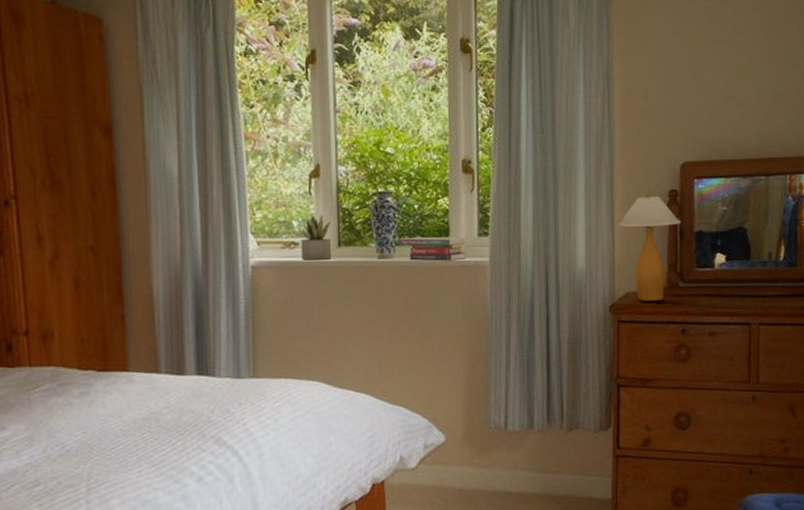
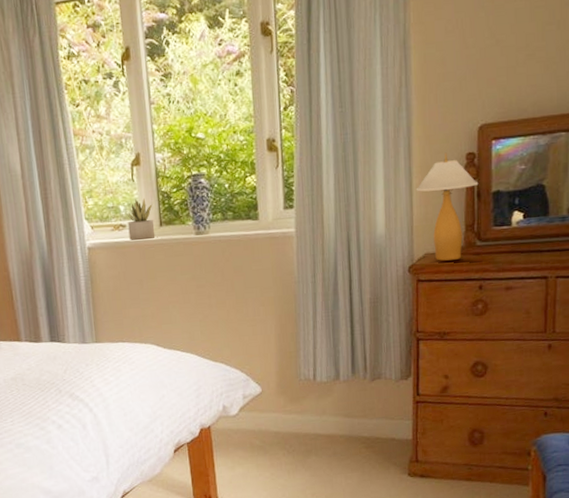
books: present [399,236,467,262] -> none [213,210,274,235]

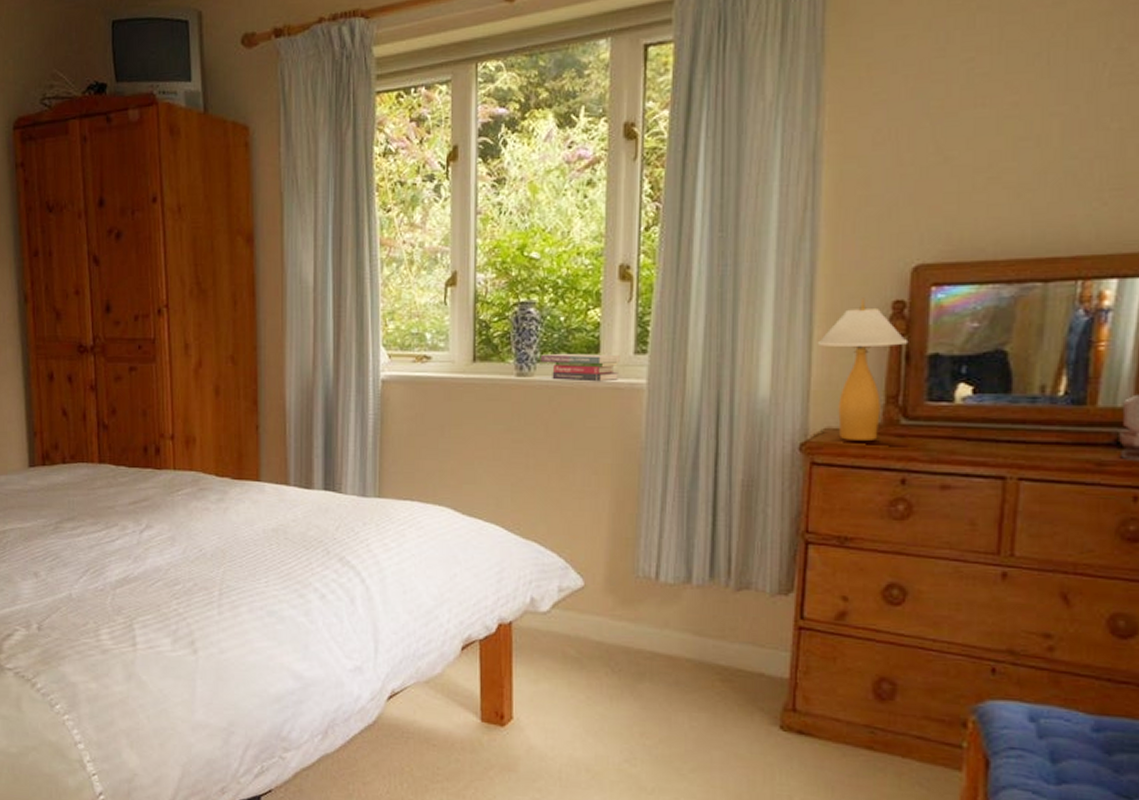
succulent plant: present [127,198,156,241] -> none [433,326,466,377]
books: none [213,210,274,235] -> present [541,353,620,382]

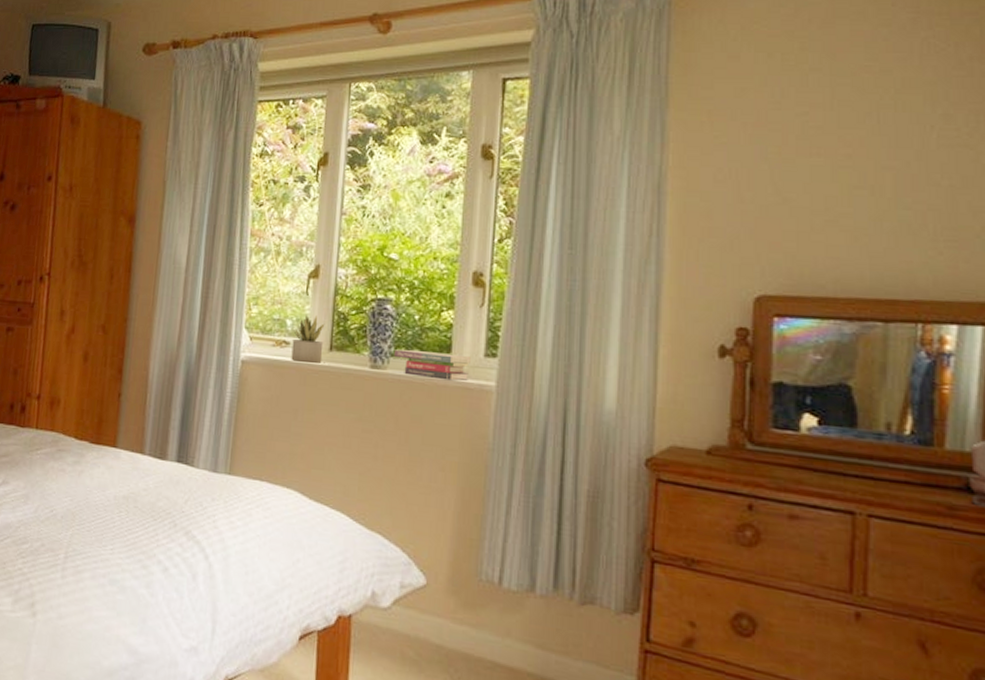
succulent plant: none [433,326,466,377] -> present [291,315,325,364]
table lamp: present [817,297,909,442] -> none [662,322,753,464]

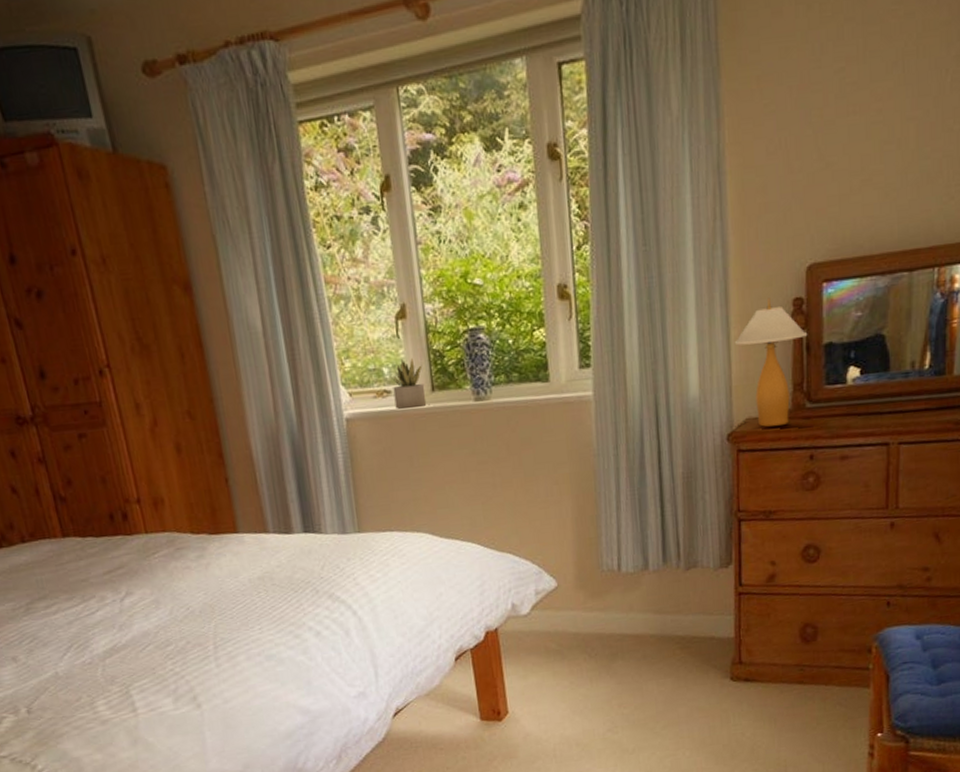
books: present [395,349,471,382] -> none [495,370,567,401]
table lamp: none [662,322,753,464] -> present [734,297,808,428]

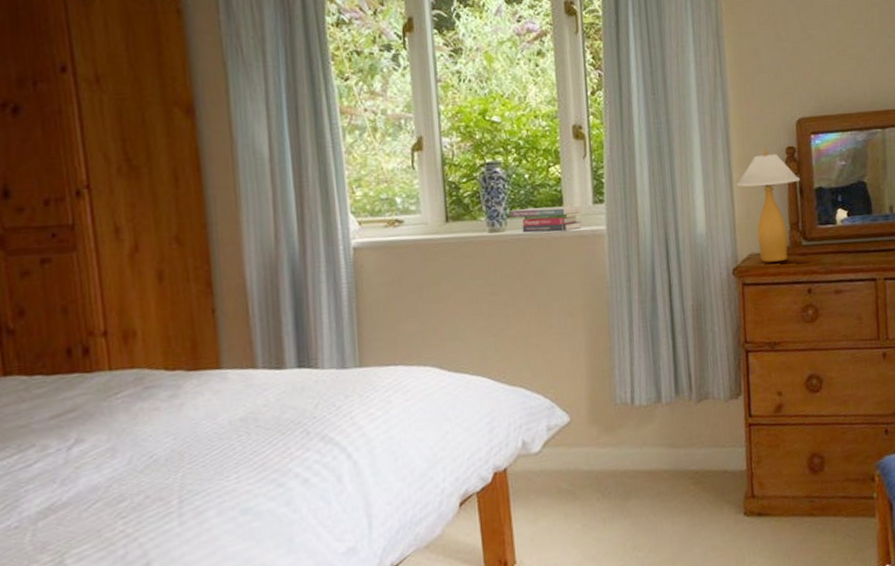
succulent plant: present [392,358,427,410] -> none [404,189,440,240]
books: none [495,370,567,401] -> present [510,205,582,233]

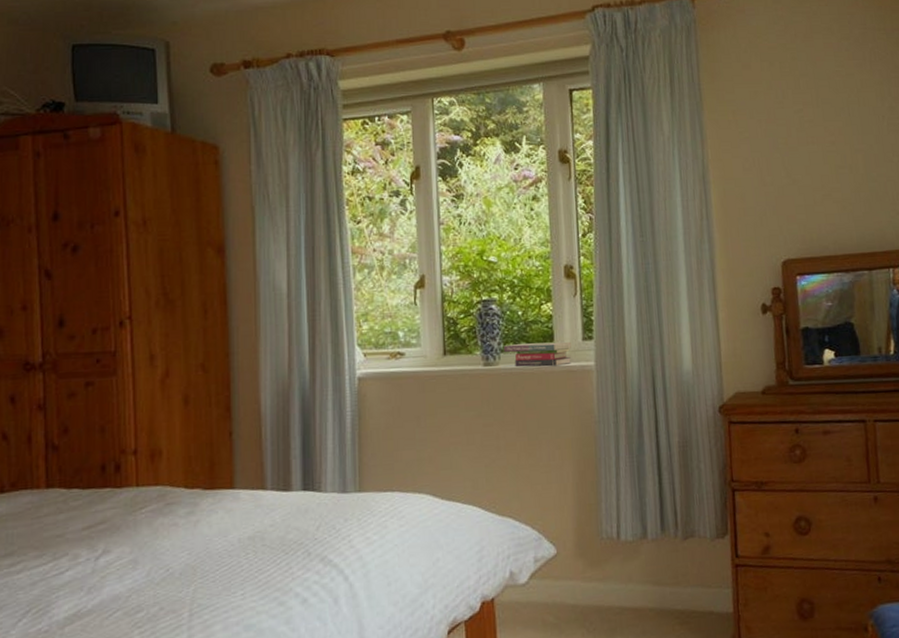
table lamp: present [736,146,801,263] -> none [722,286,787,402]

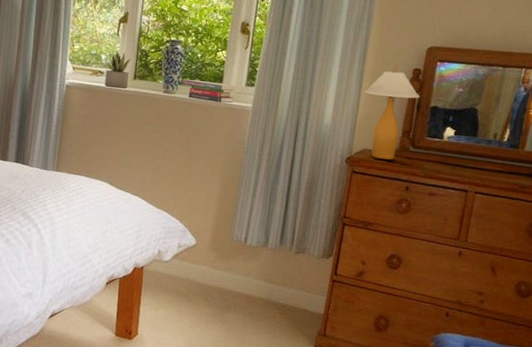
succulent plant: none [406,324,438,371] -> present [104,51,131,89]
table lamp: none [722,286,787,402] -> present [364,64,420,160]

